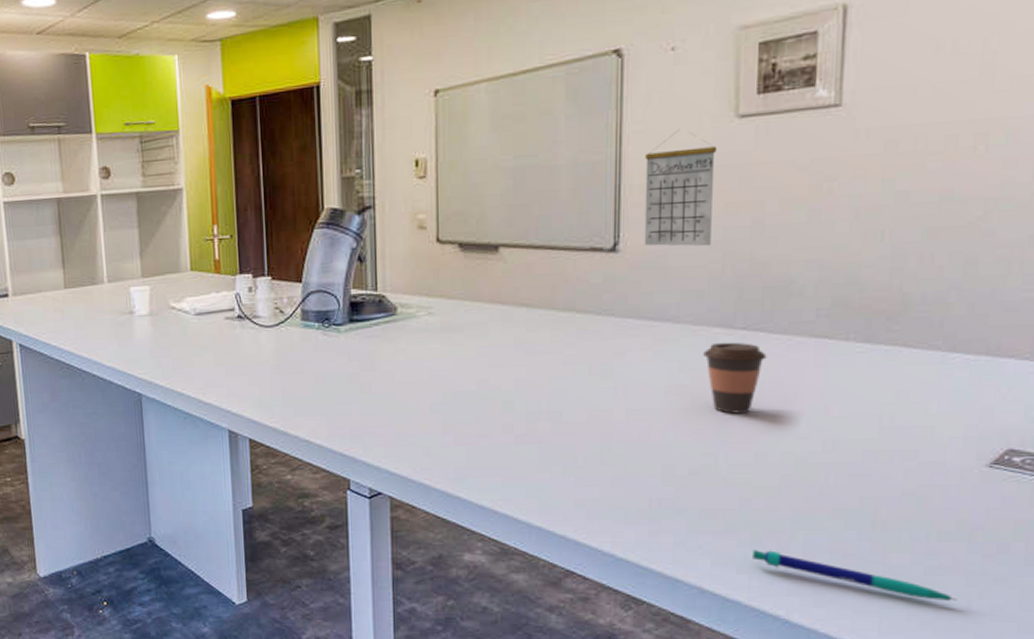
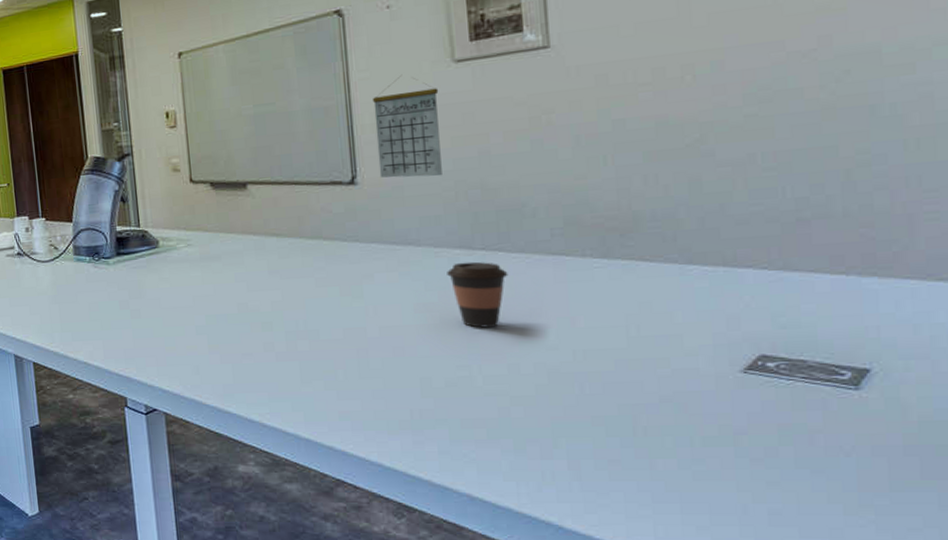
pen: present [752,550,958,601] -> none [517,457,732,505]

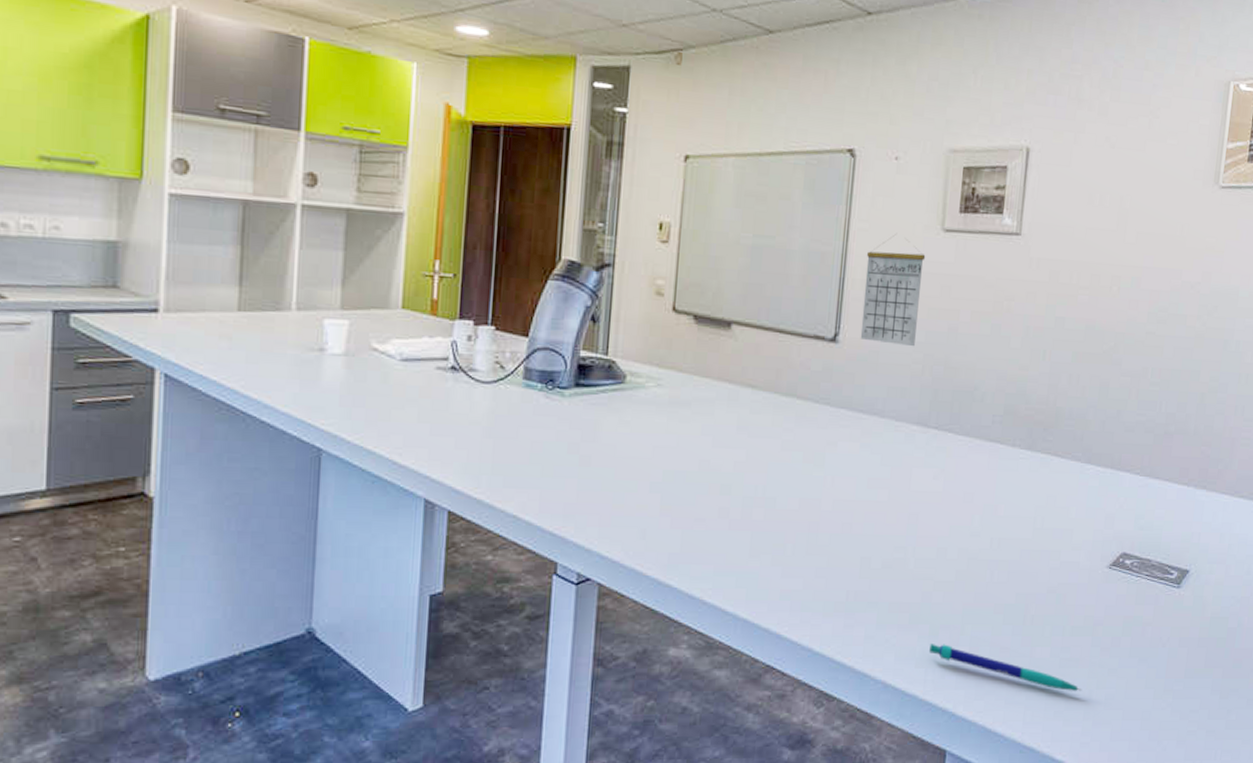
coffee cup: present [447,261,508,328] -> none [902,439,953,509]
pen: none [517,457,732,505] -> present [929,644,1082,691]

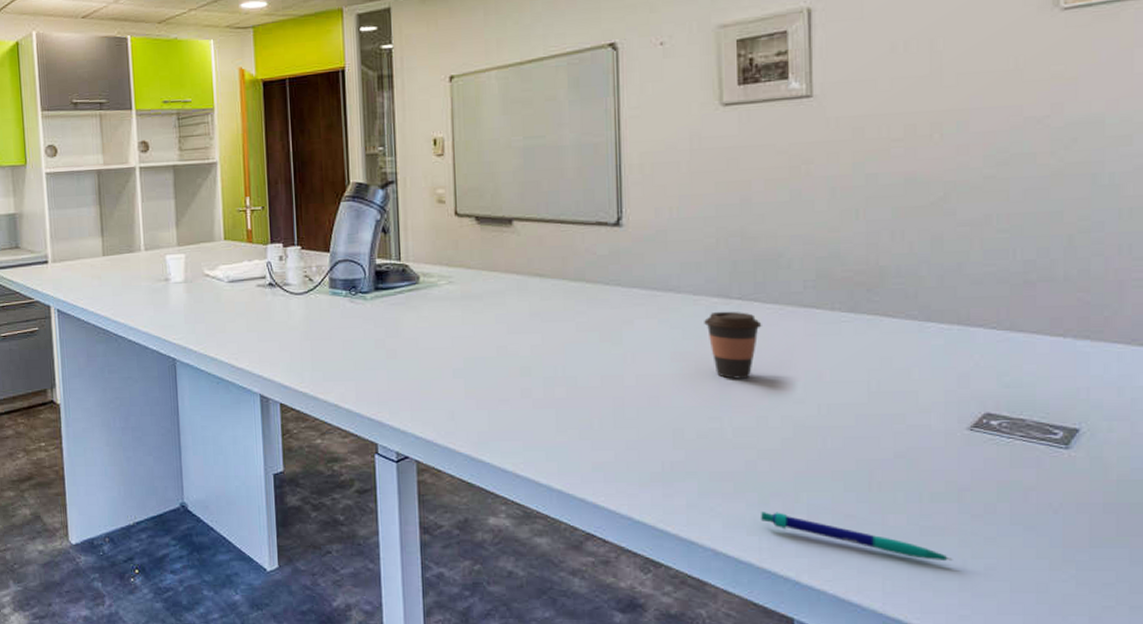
calendar: present [860,233,926,347] -> none [641,114,706,222]
coffee cup: none [902,439,953,509] -> present [704,311,762,379]

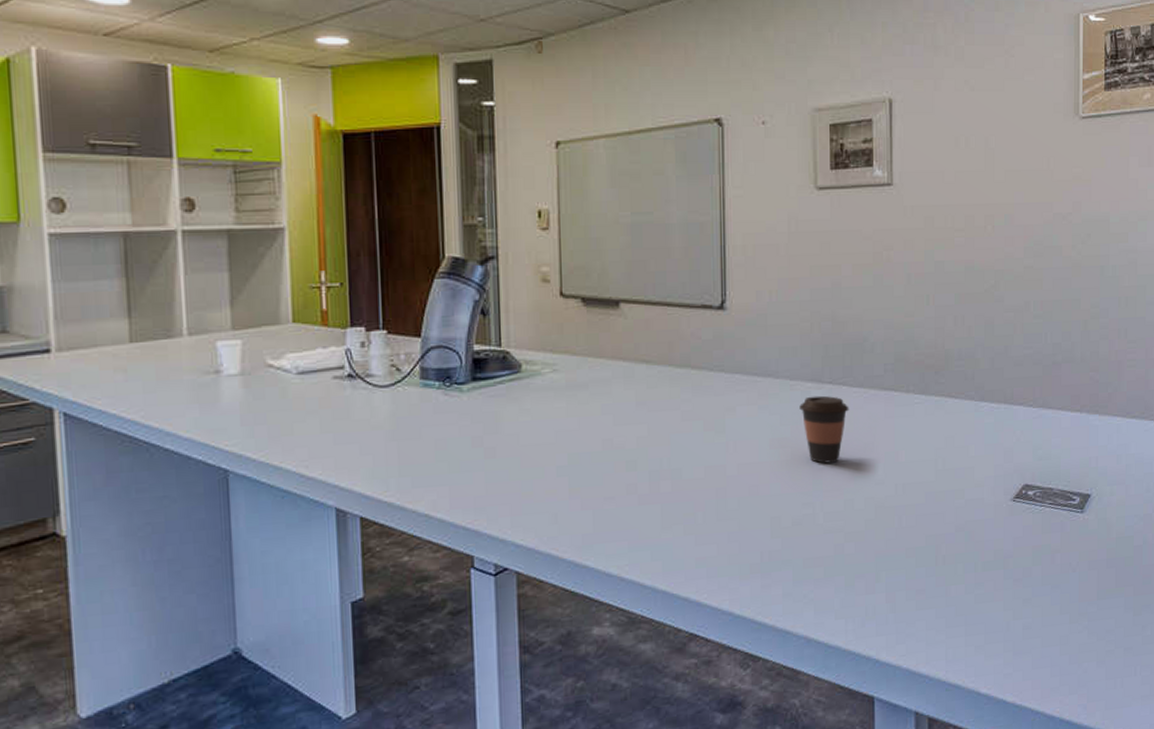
pen: present [761,512,953,560] -> none [847,593,1000,625]

